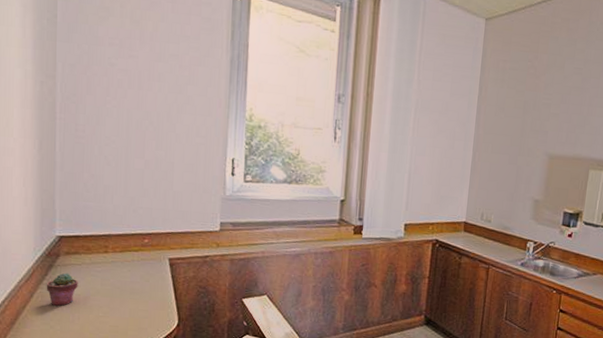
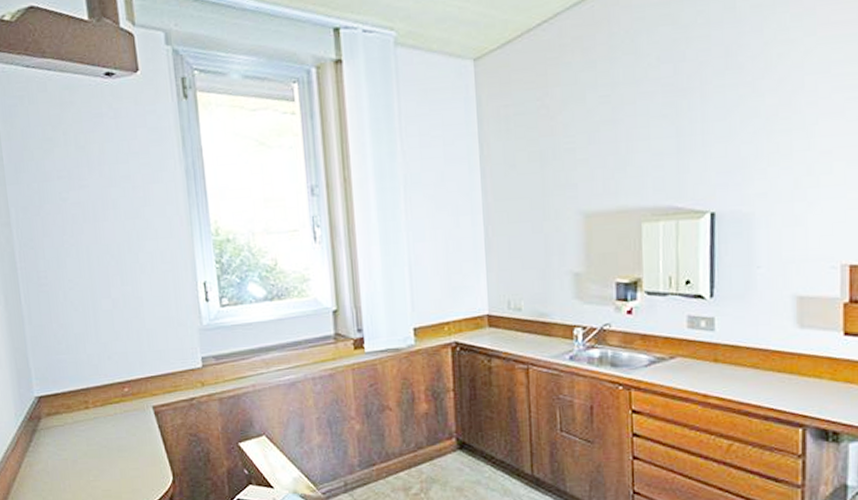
potted succulent: present [46,273,78,306] -> none [32,436,64,474]

